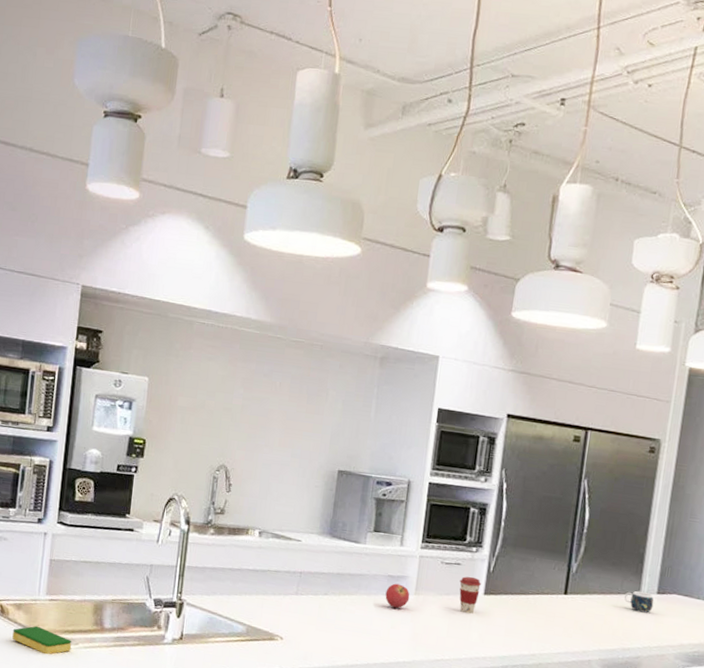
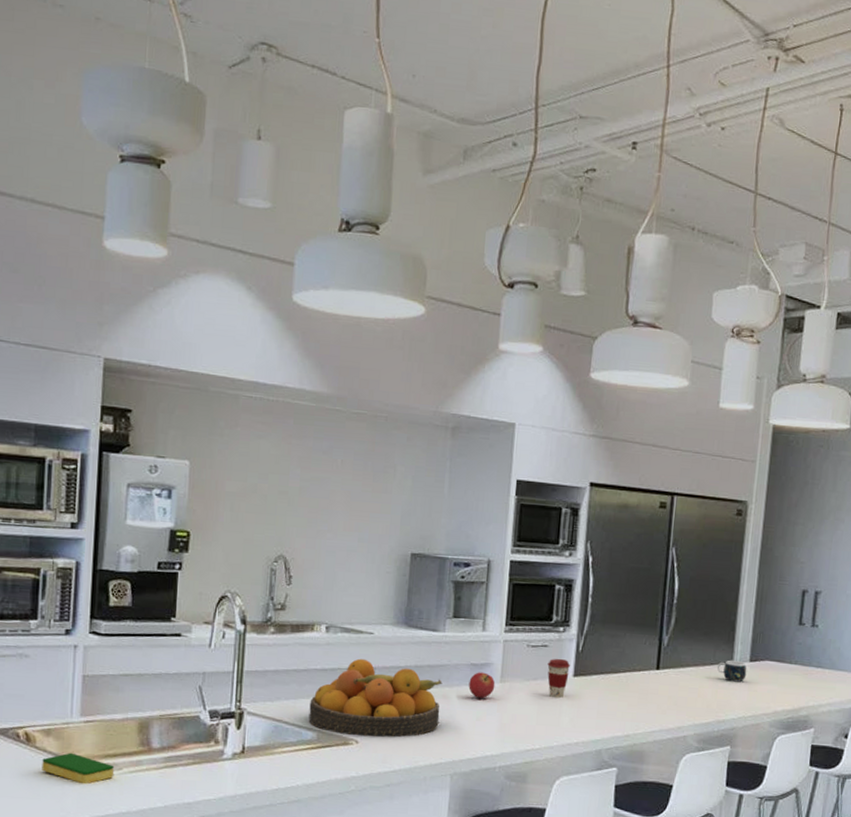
fruit bowl: none [239,562,361,638] -> present [308,658,442,738]

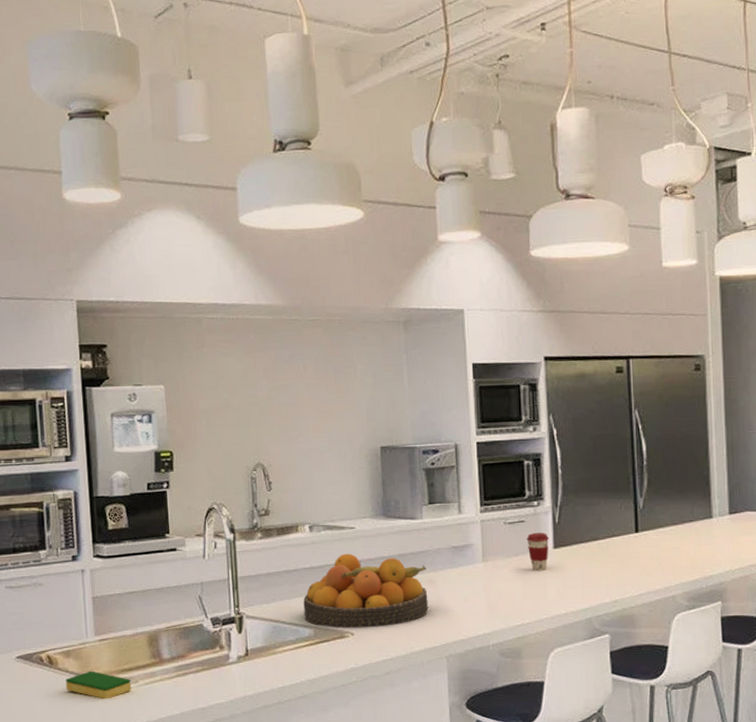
fruit: present [468,672,495,698] -> none [452,554,478,579]
mug: present [716,660,747,682] -> none [696,514,728,537]

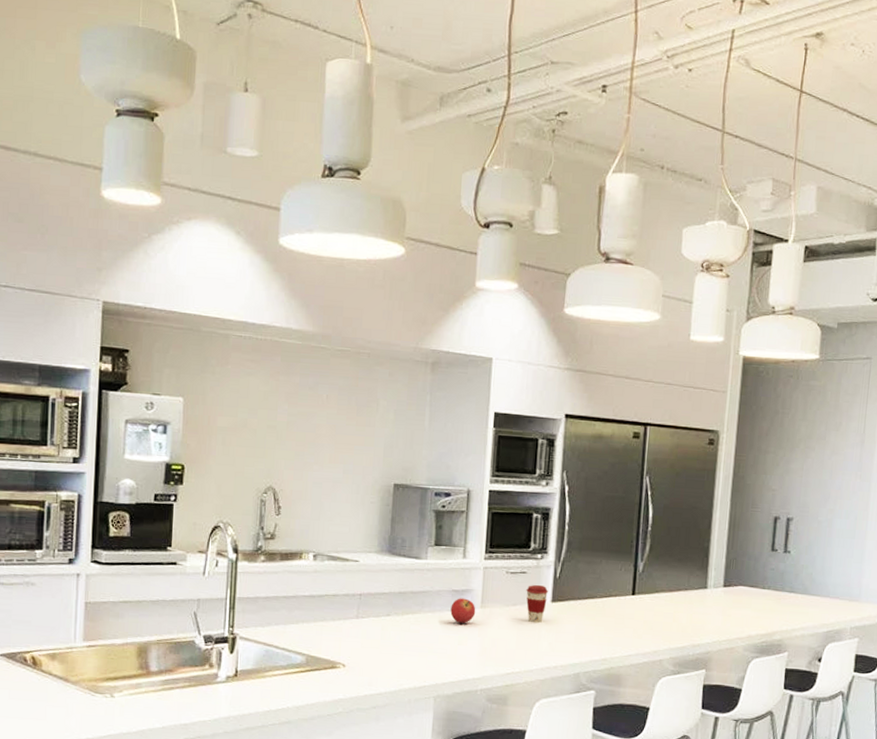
dish sponge: present [65,671,131,700] -> none [48,676,116,706]
fruit bowl: present [303,553,429,629] -> none [298,585,425,661]
fruit: none [452,554,478,579] -> present [450,598,476,623]

